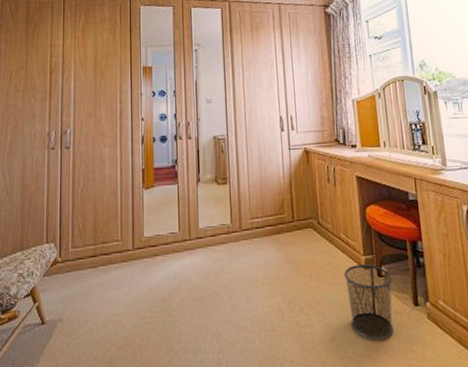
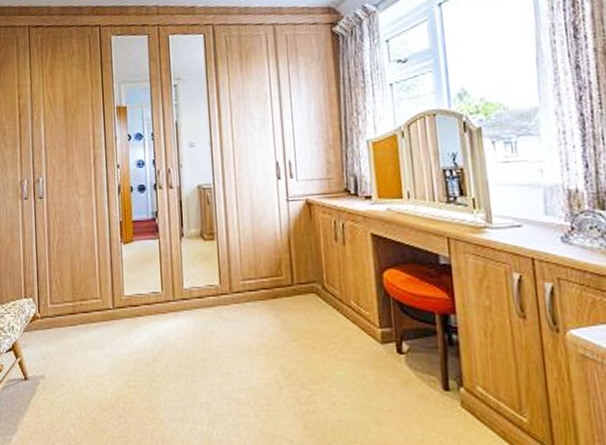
waste bin: present [344,264,393,340] -> none [355,339,417,426]

